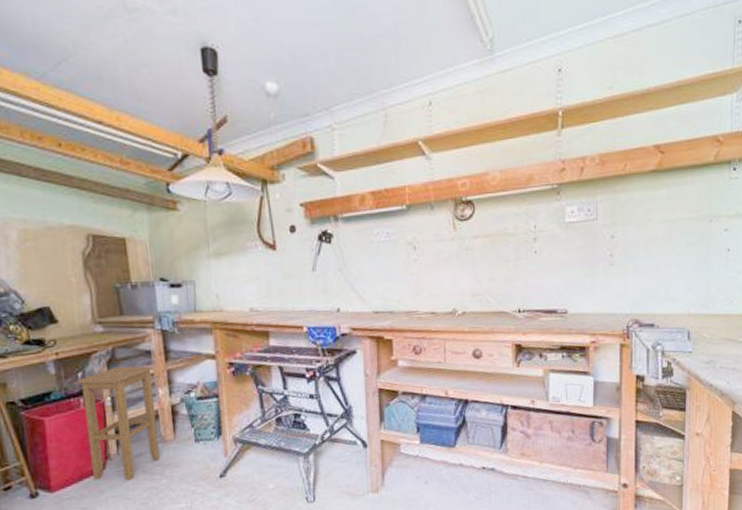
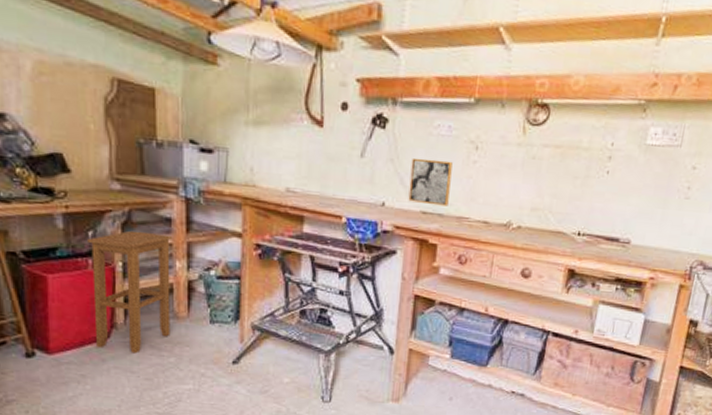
wall art: none [358,263,397,305] -> present [408,157,453,207]

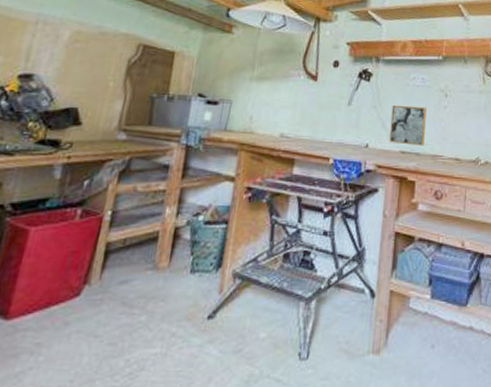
stool: present [88,230,173,354] -> none [63,178,168,313]

